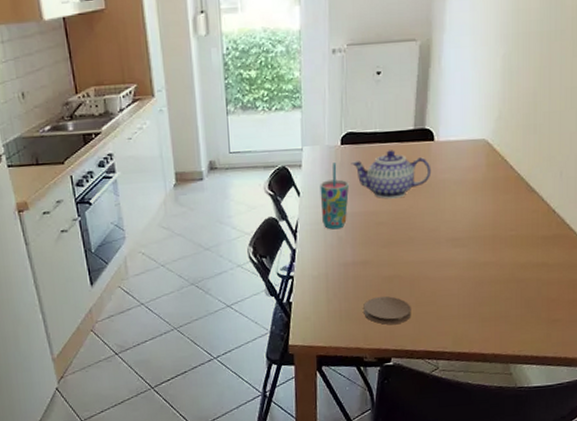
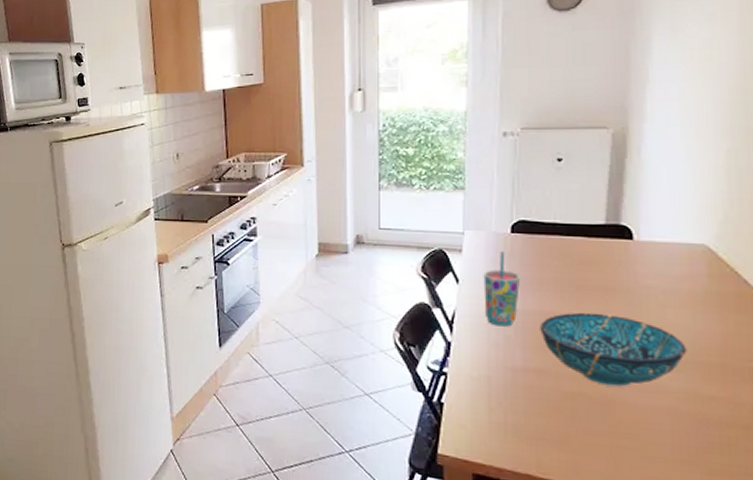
teapot: present [350,150,432,199] -> none [523,244,630,301]
coaster: present [363,296,411,325] -> none [537,415,604,455]
decorative bowl: none [365,207,470,267] -> present [540,312,687,387]

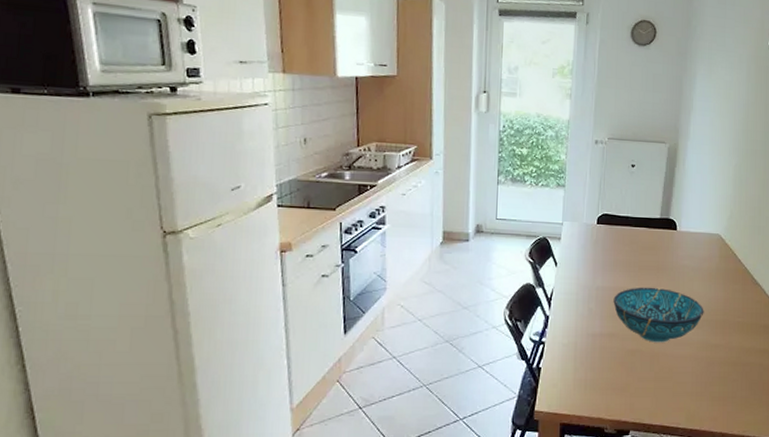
cup: present [483,251,520,327] -> none [575,239,601,301]

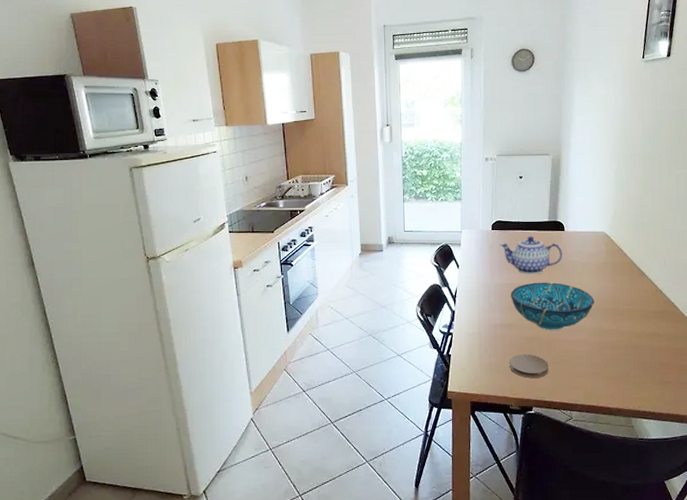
teapot: none [604,234,674,278] -> present [499,236,563,275]
coaster: none [607,369,650,398] -> present [509,354,549,379]

